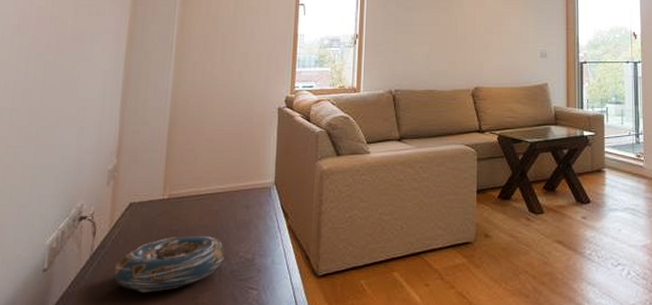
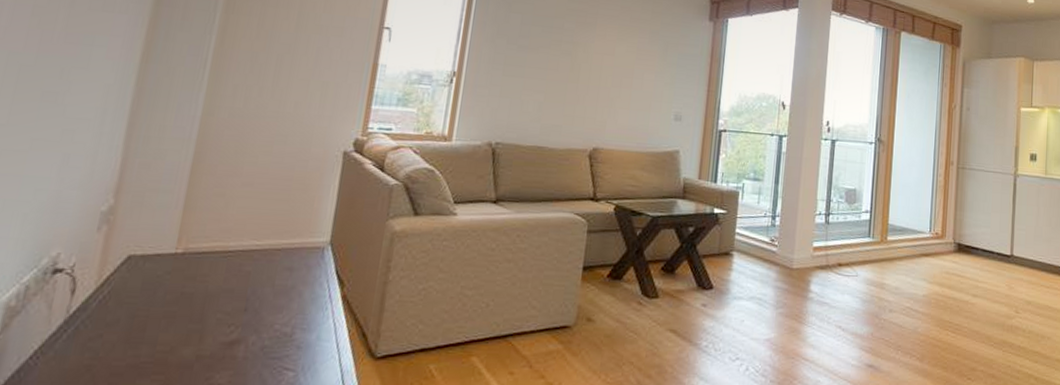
decorative bowl: present [113,235,225,293] -> none [95,300,255,369]

